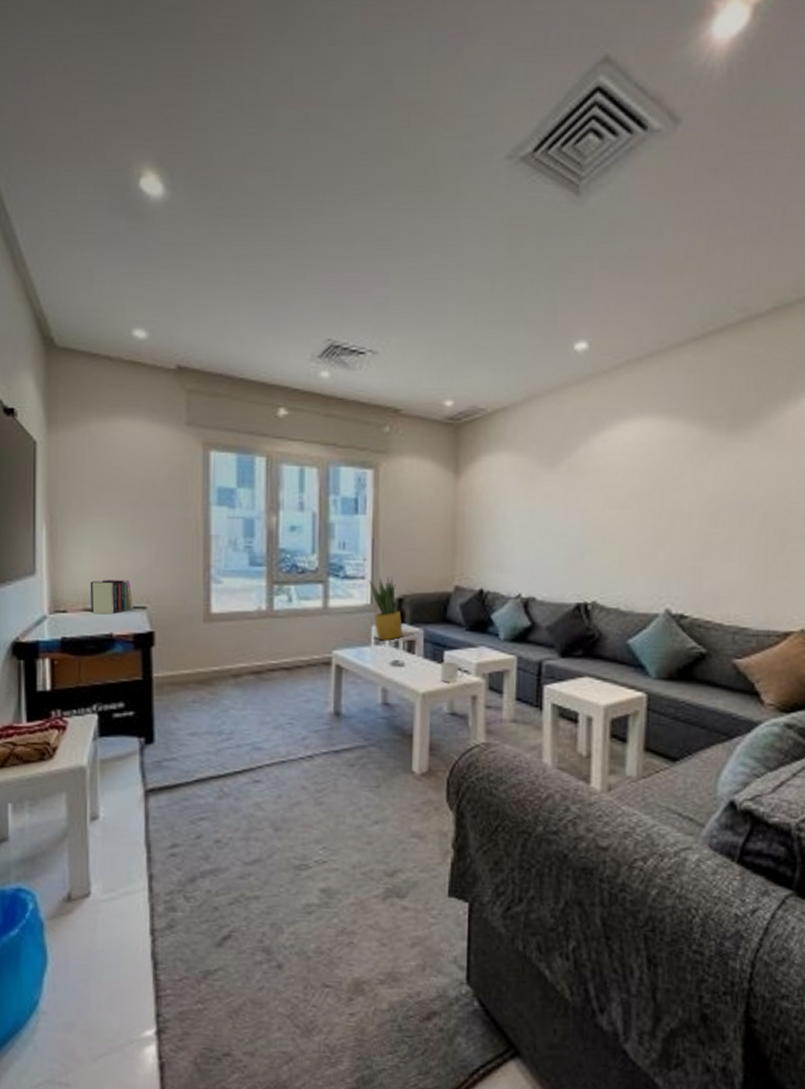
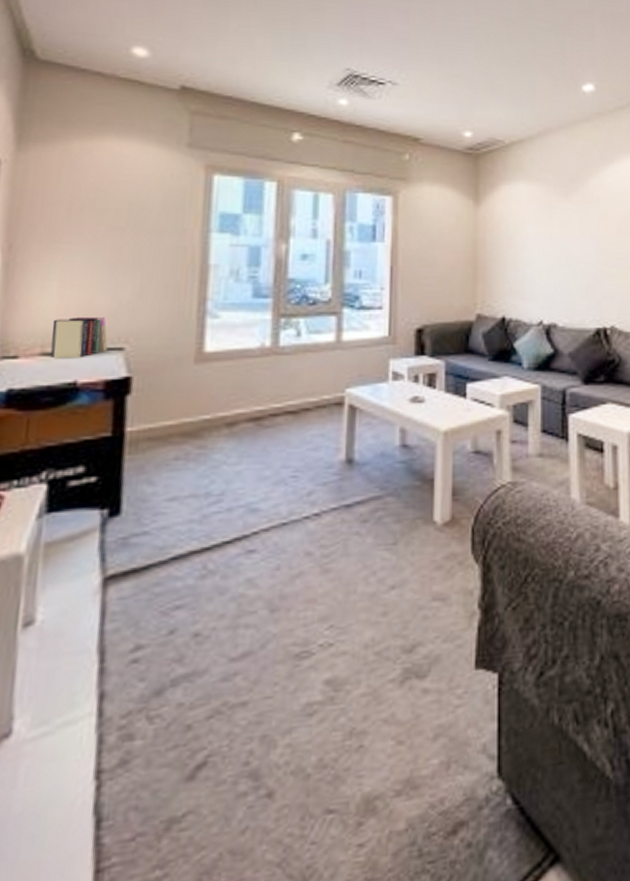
planter: present [369,576,403,641] -> none [386,305,423,376]
mug: present [441,661,465,683] -> none [464,394,488,418]

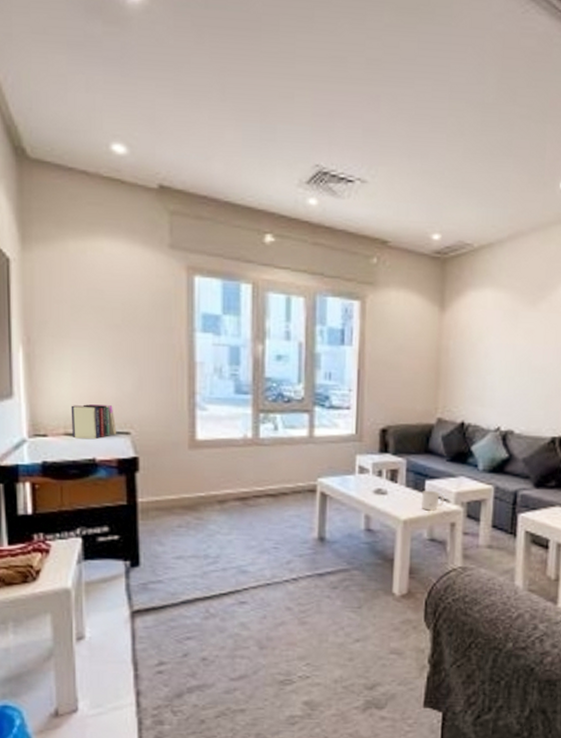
mug: none [464,394,488,418] -> present [422,490,445,511]

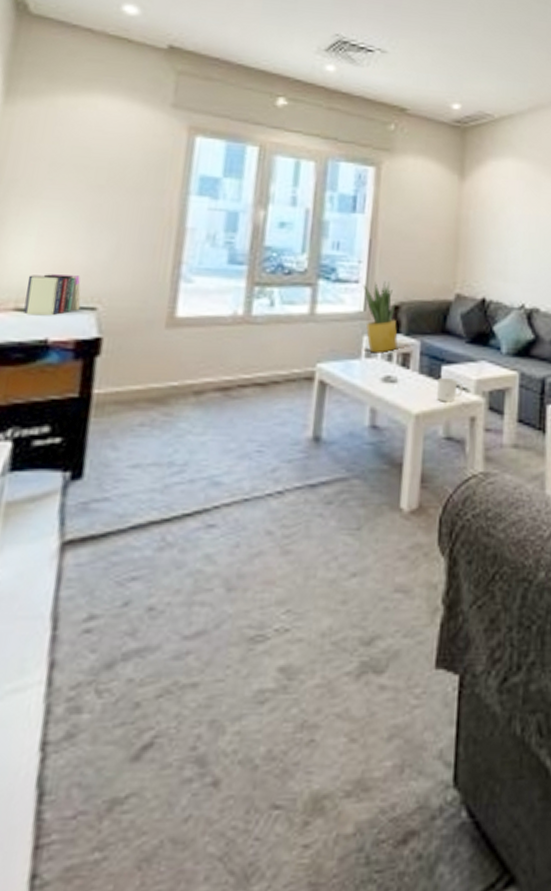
planter: none [354,407,386,470] -> present [363,280,398,353]

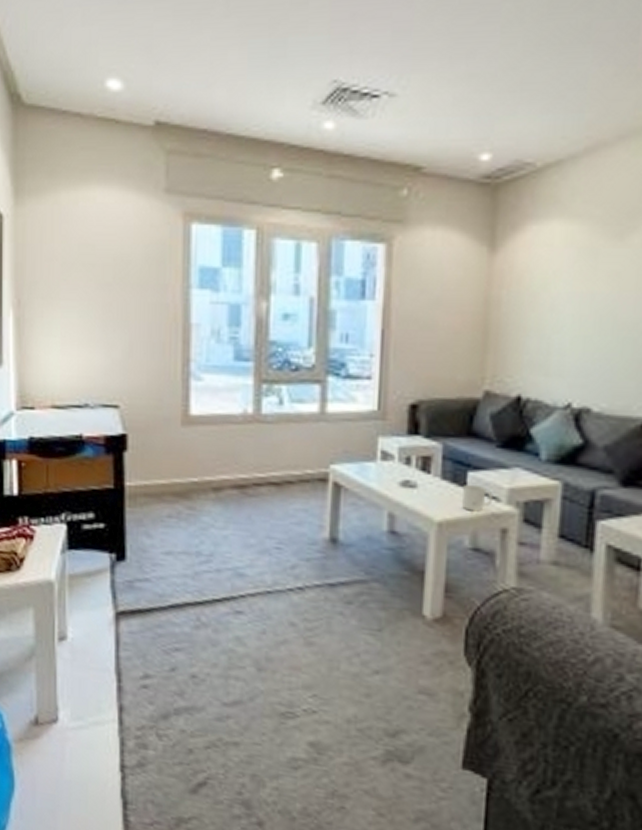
books: present [23,274,81,316] -> none [58,373,105,413]
planter: present [363,280,398,353] -> none [376,376,417,456]

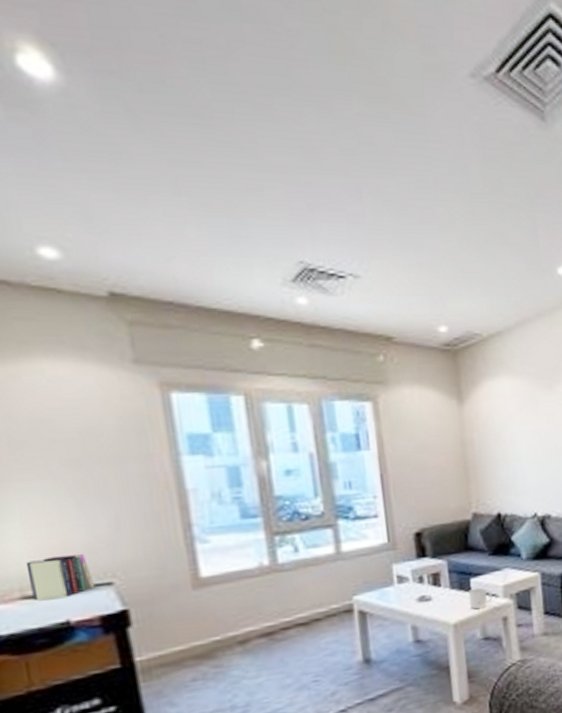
books: none [58,373,105,413] -> present [25,554,95,601]

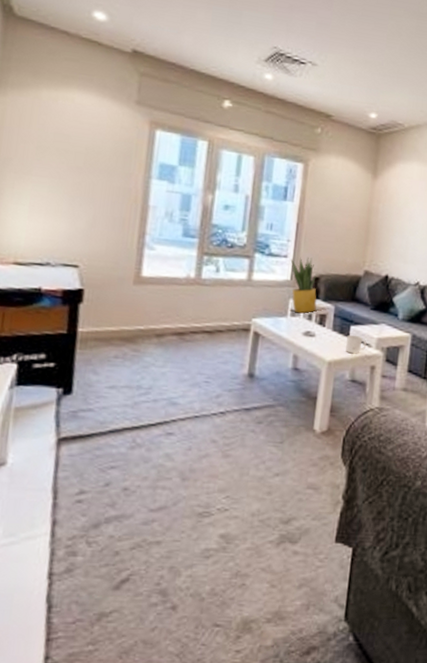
books: present [25,554,95,601] -> none [21,236,66,270]
planter: none [382,511,426,579] -> present [290,257,318,314]

